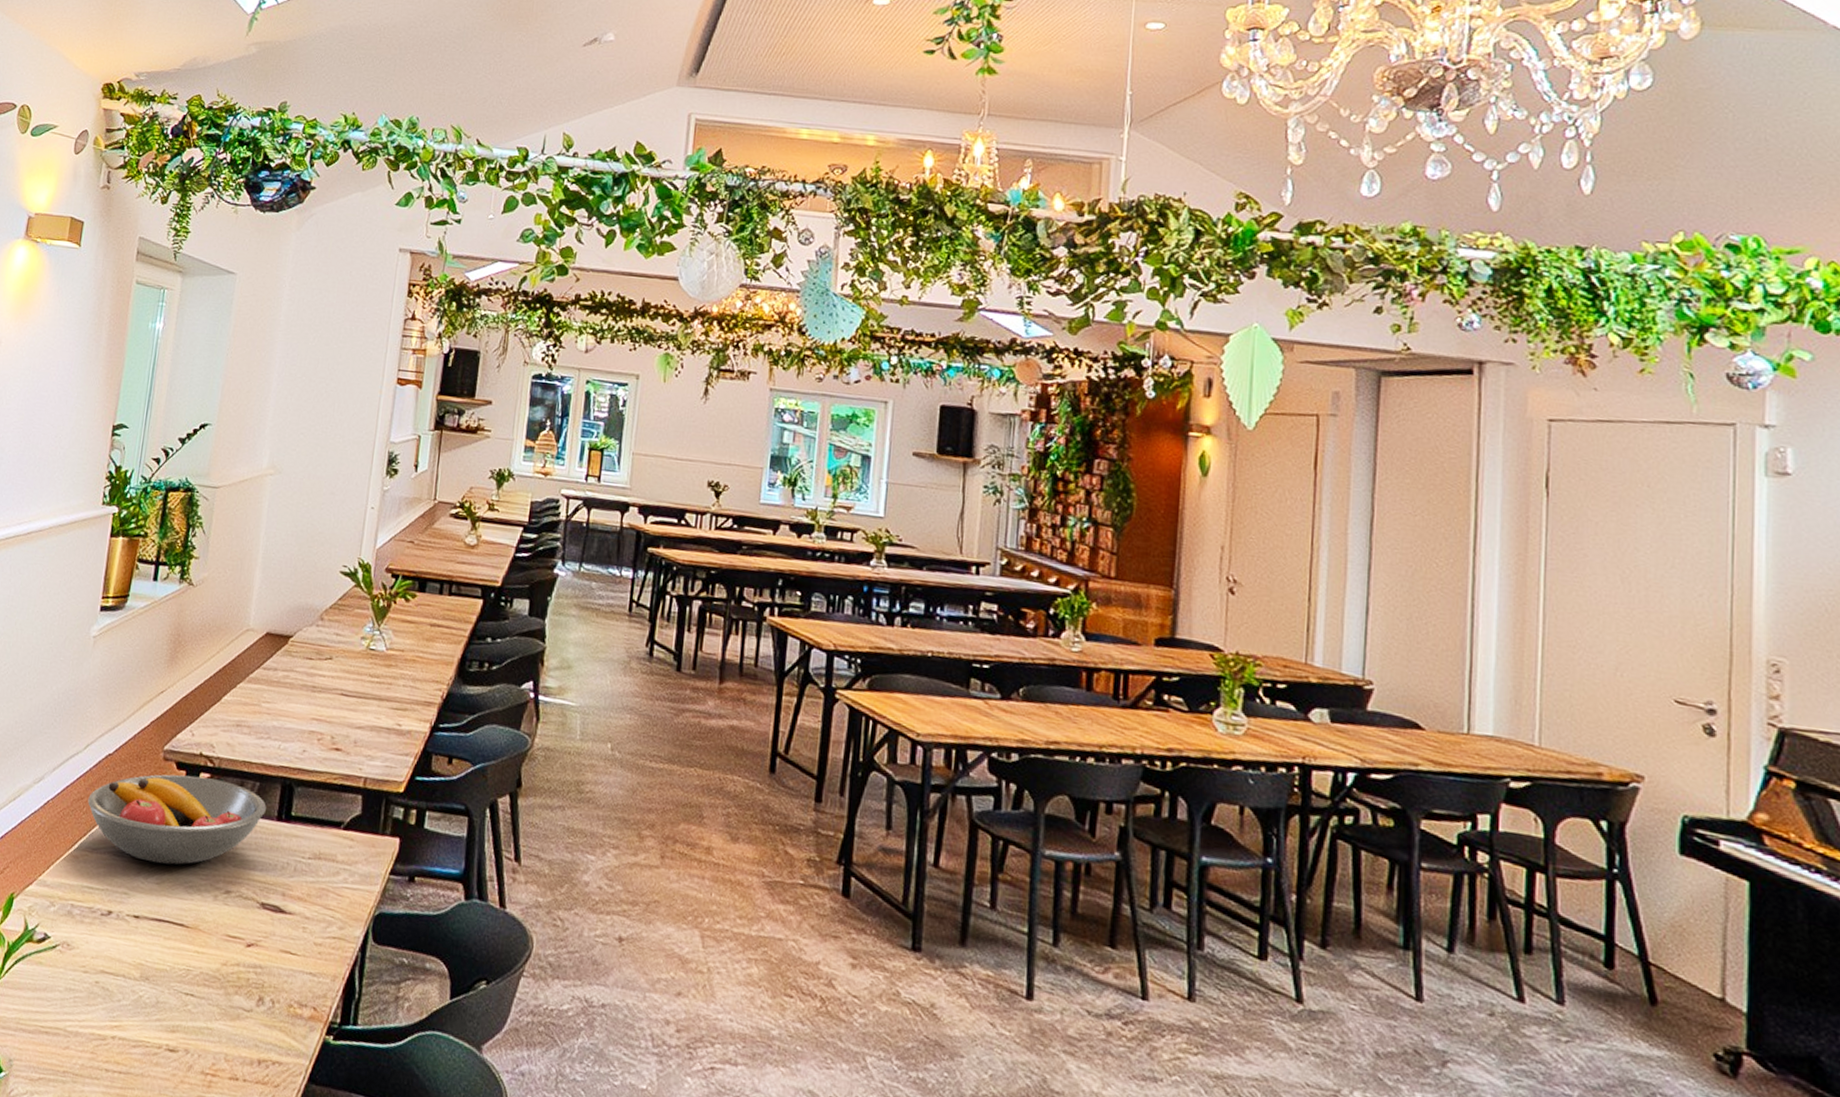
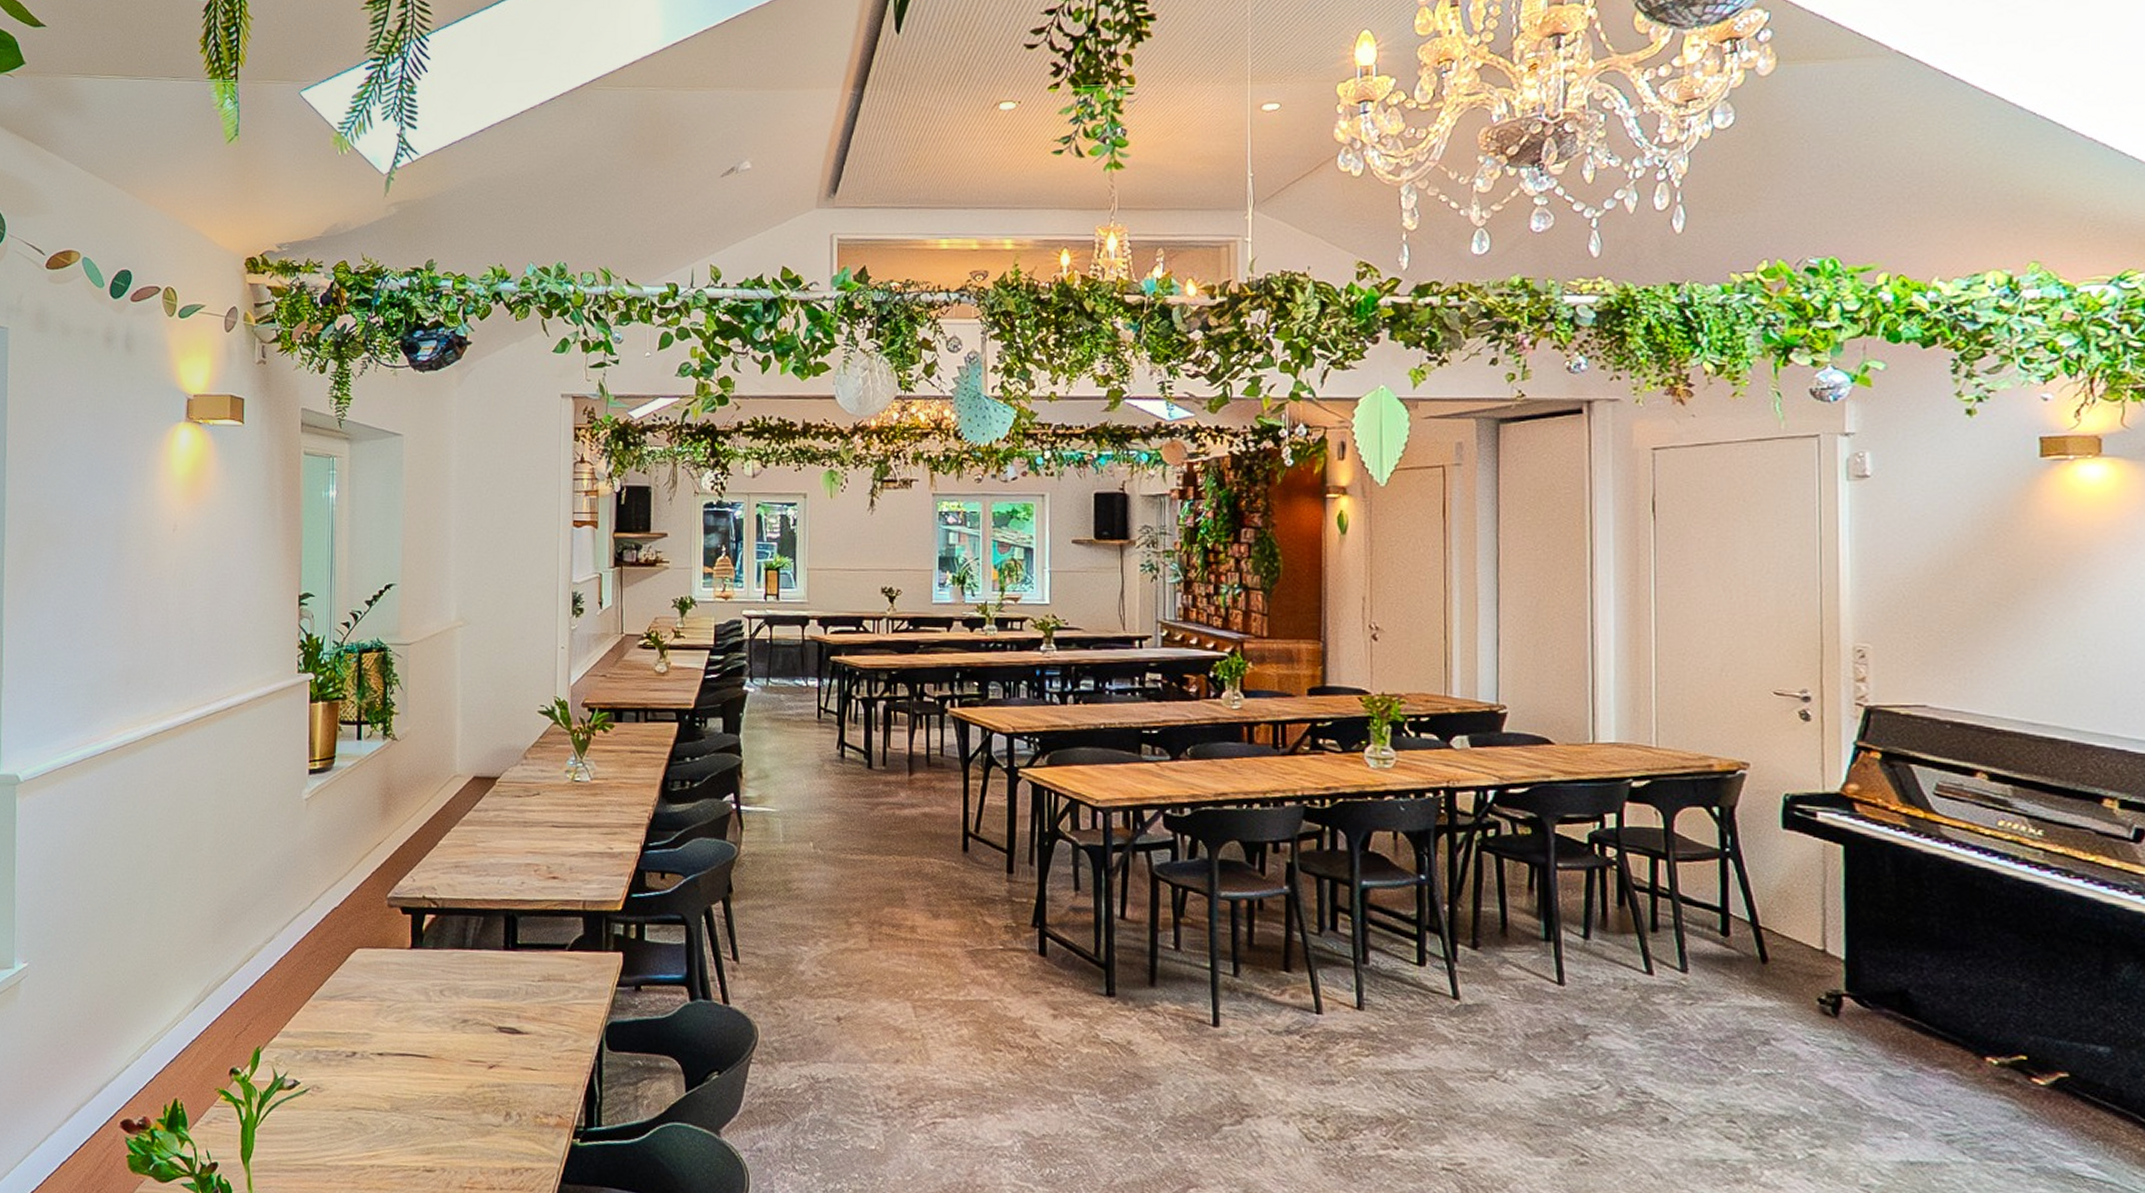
fruit bowl: present [87,774,266,865] -> none [320,918,492,1003]

